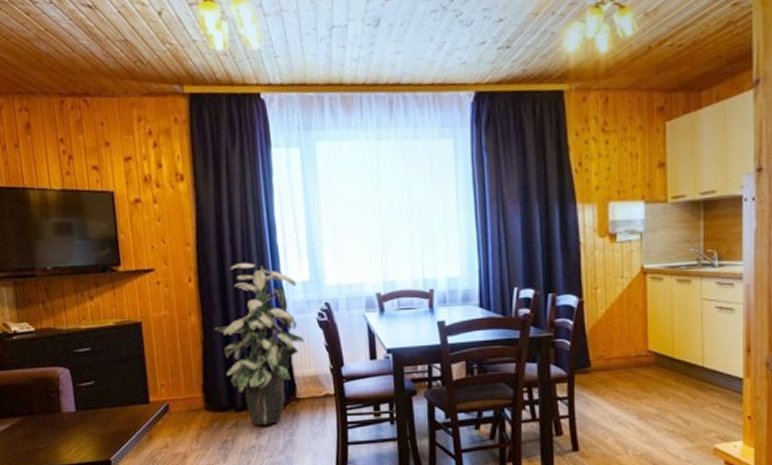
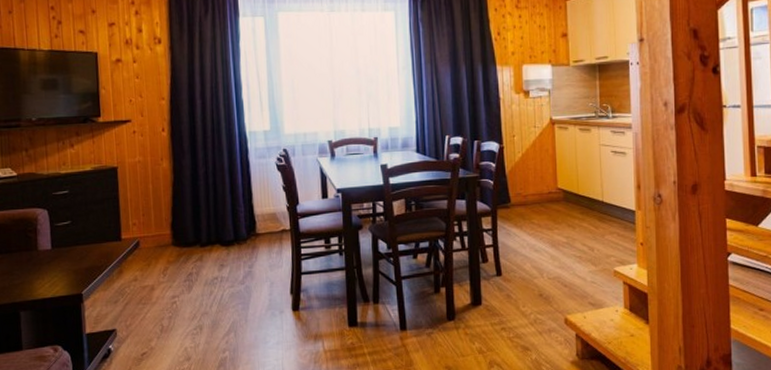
indoor plant: present [214,262,305,426] -> none [183,114,265,259]

